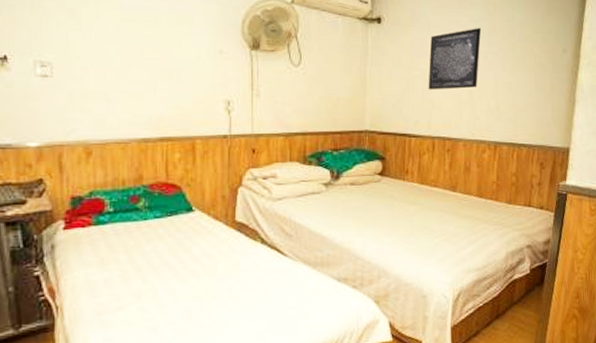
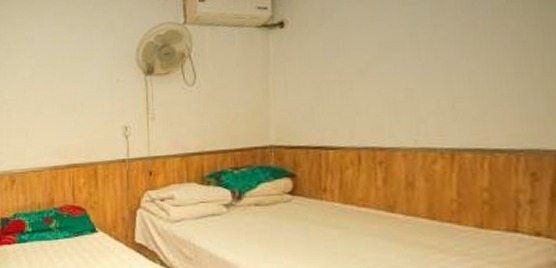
wall art: present [428,28,482,90] -> none [348,11,422,94]

